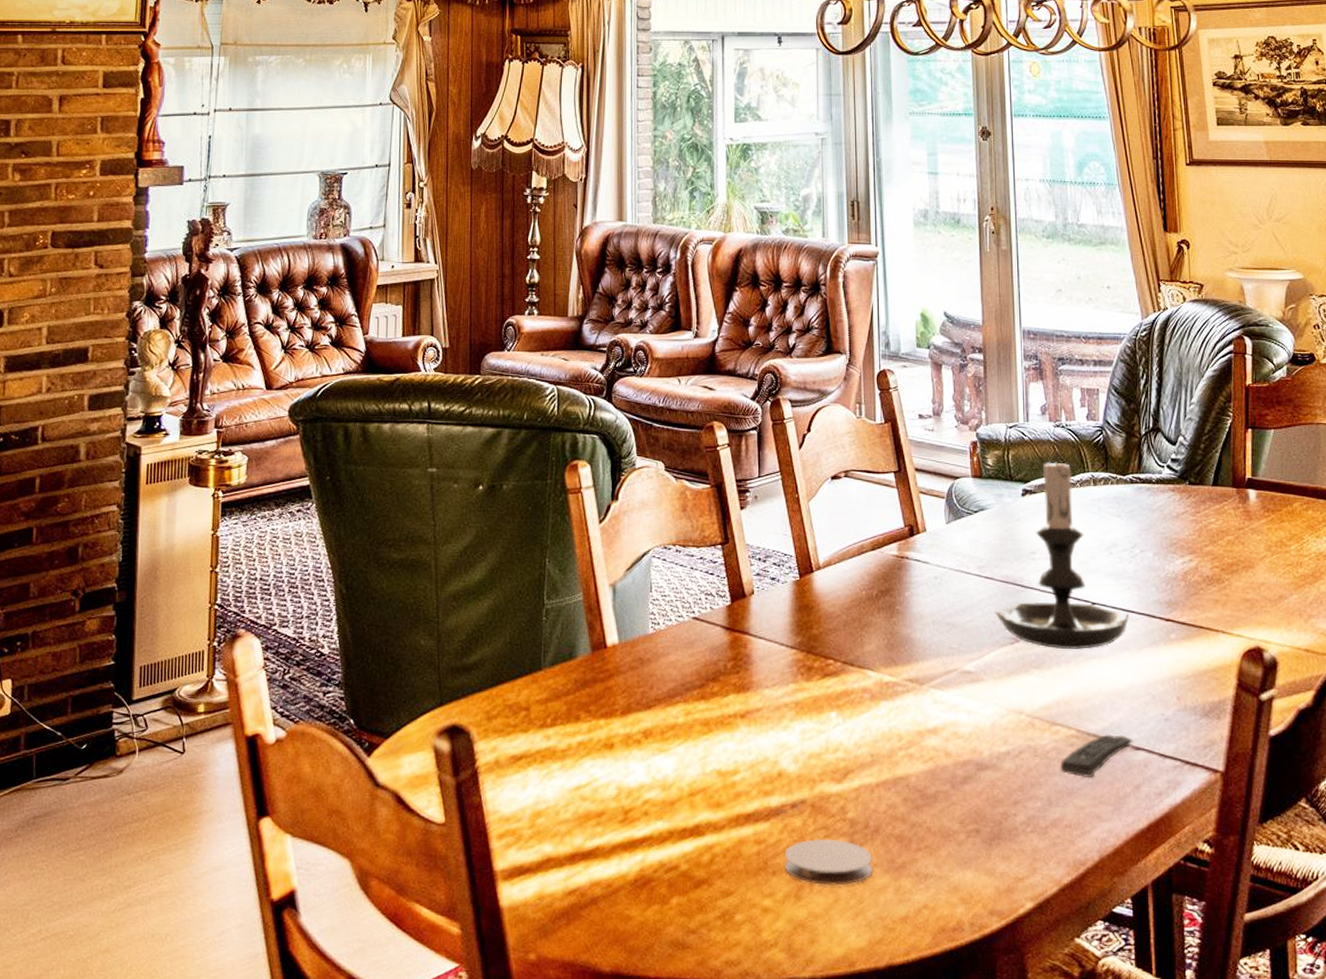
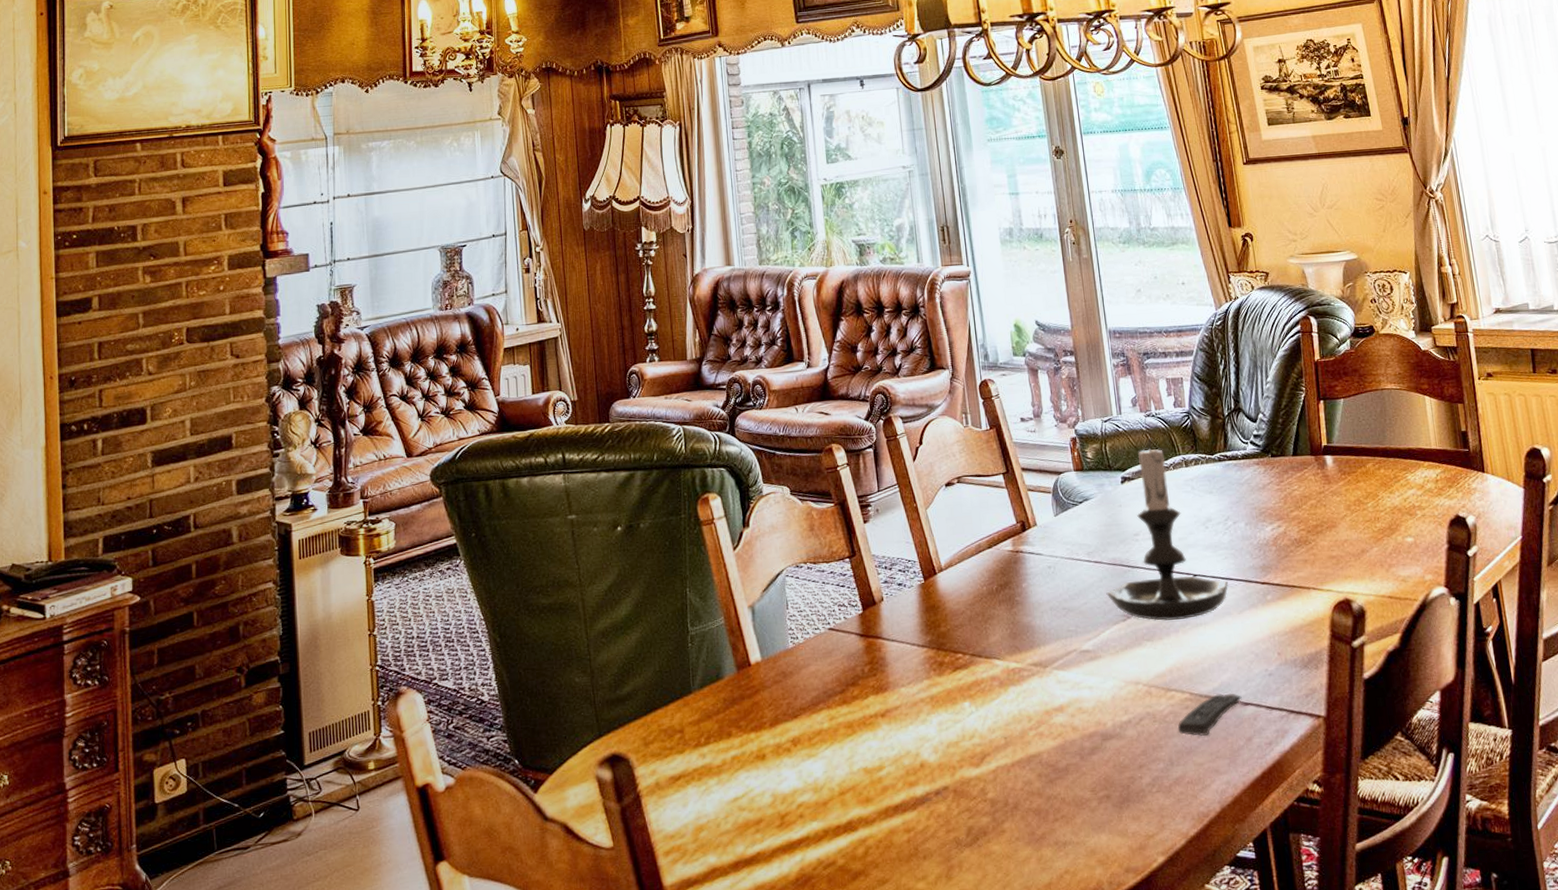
coaster: present [785,839,873,886] -> none [933,819,1015,864]

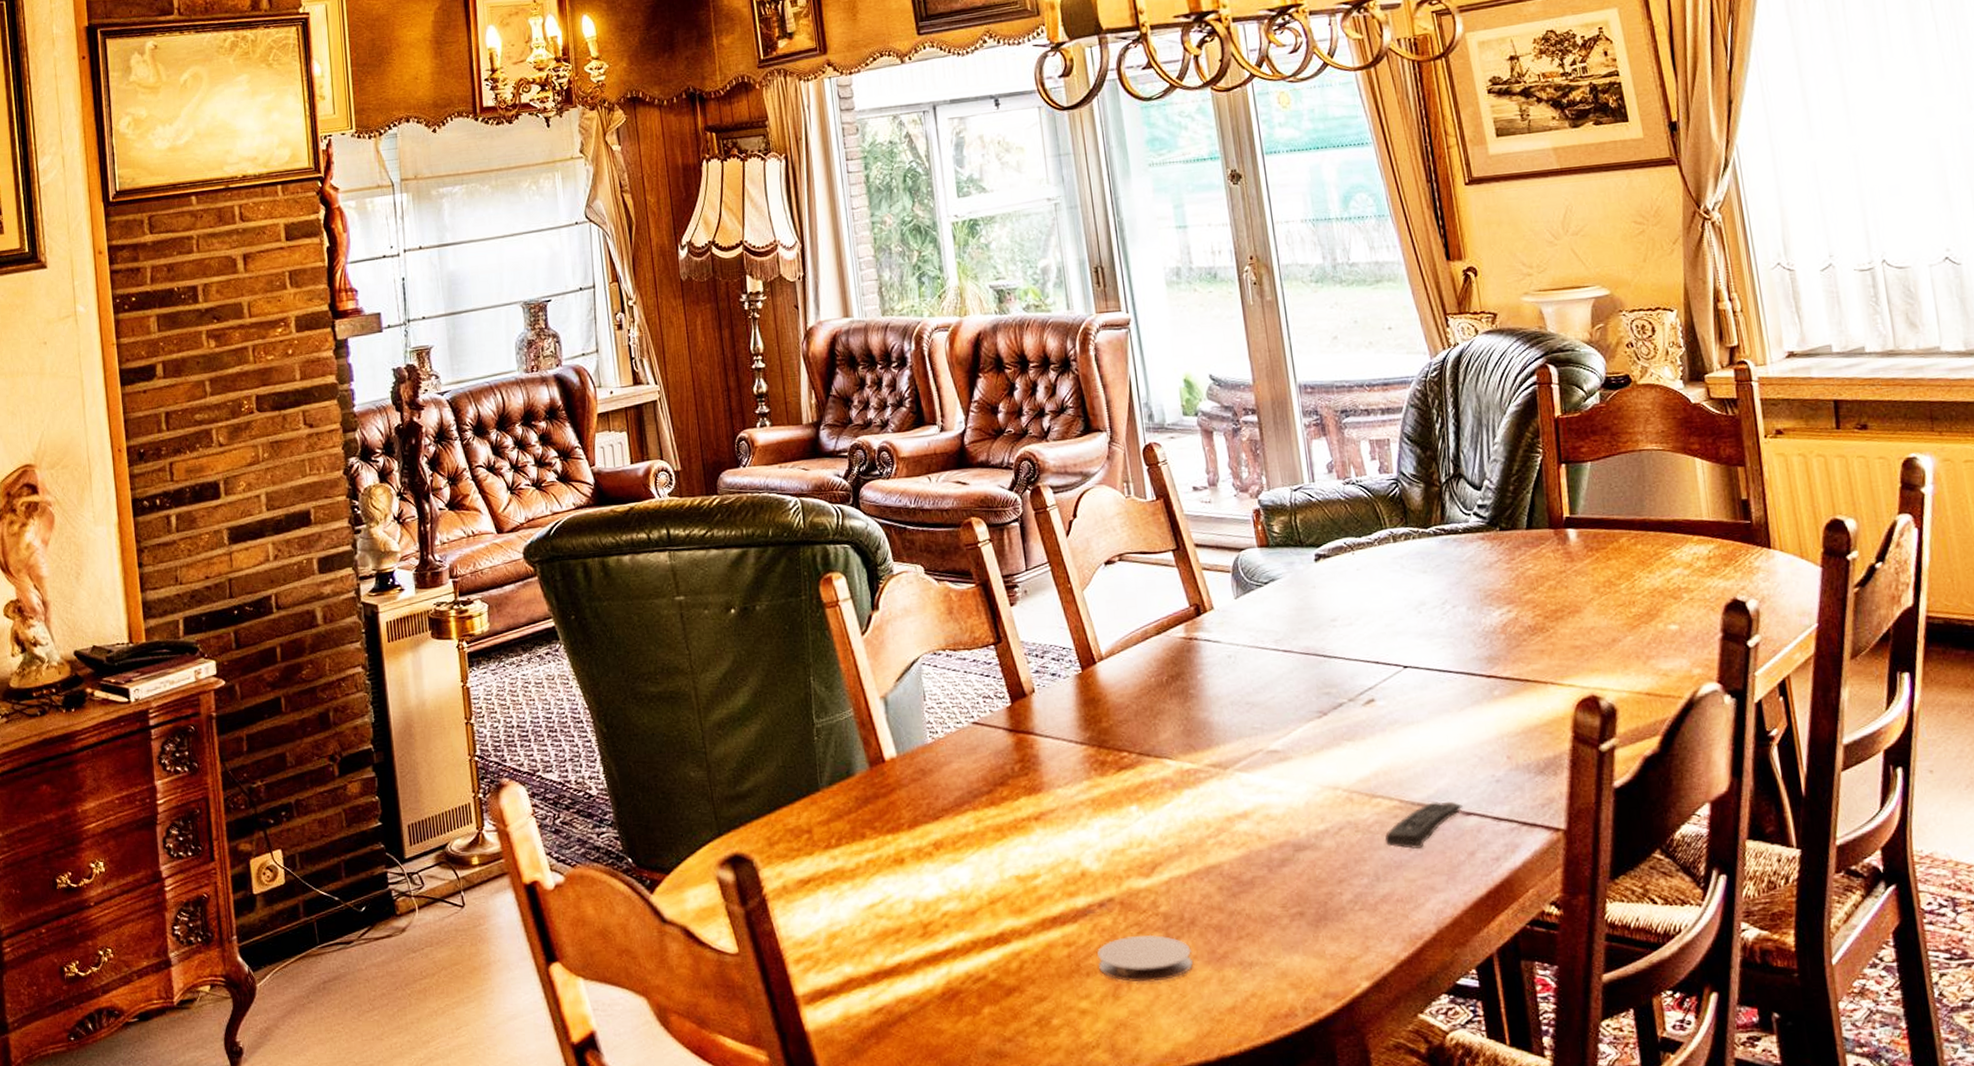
coaster: none [933,819,1015,864] -> present [1097,934,1193,983]
candle holder: present [1106,437,1229,621] -> none [1297,508,1447,718]

